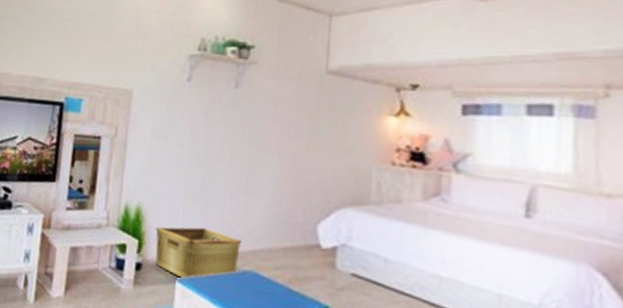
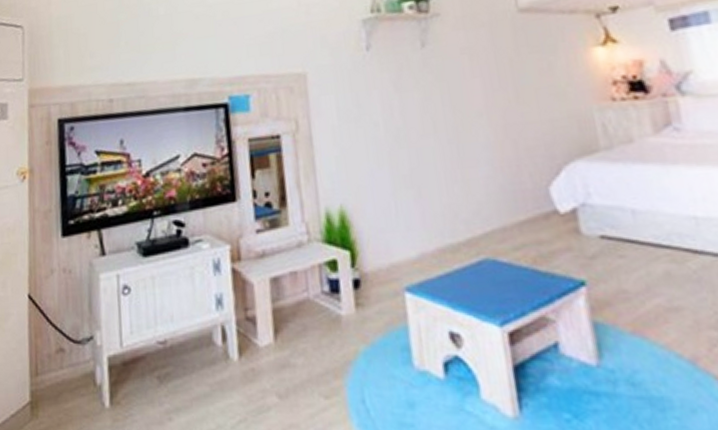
hamper: present [155,226,242,280] -> none [367,219,472,288]

